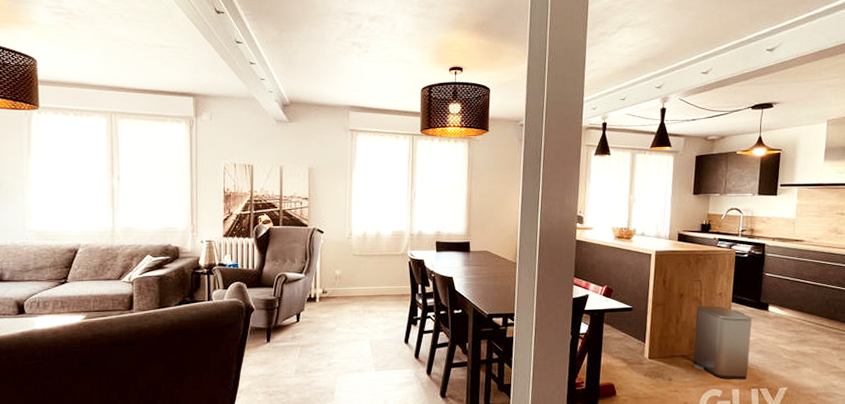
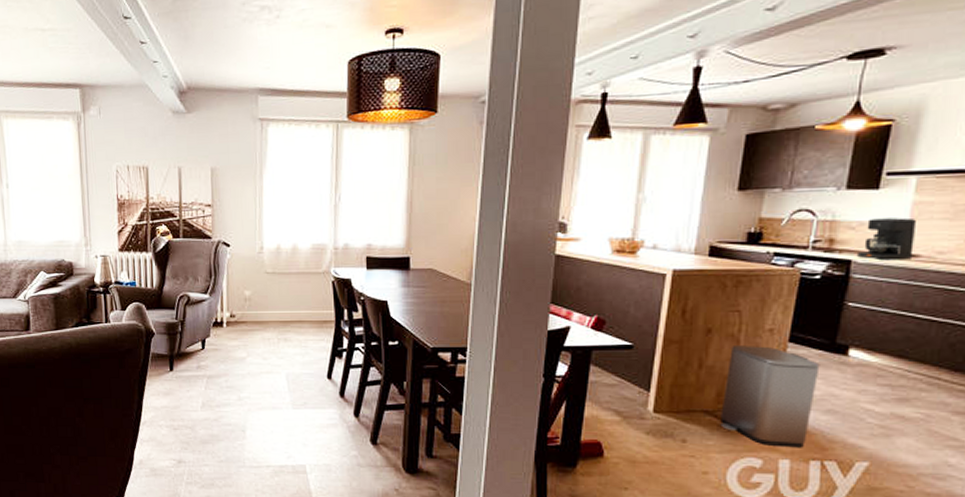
coffee maker: none [768,215,800,244] -> present [858,217,916,261]

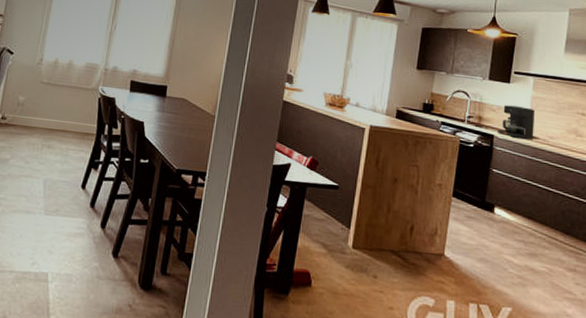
pedal bin: present [720,346,820,448] -> none [403,195,475,291]

